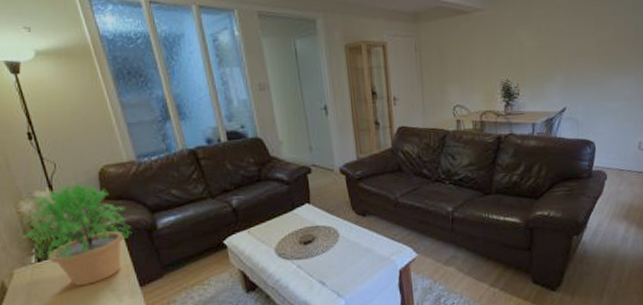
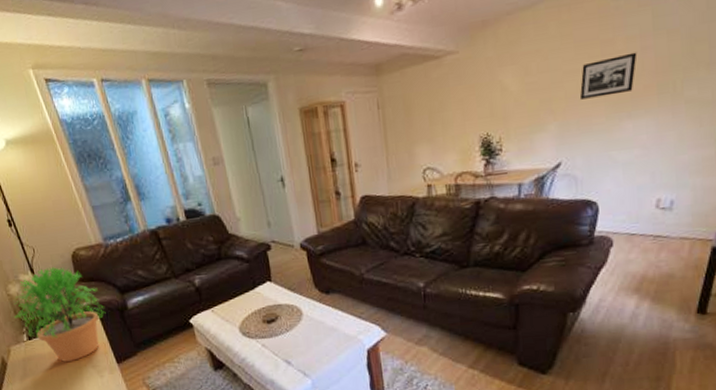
picture frame: none [579,24,622,58] -> present [579,52,638,100]

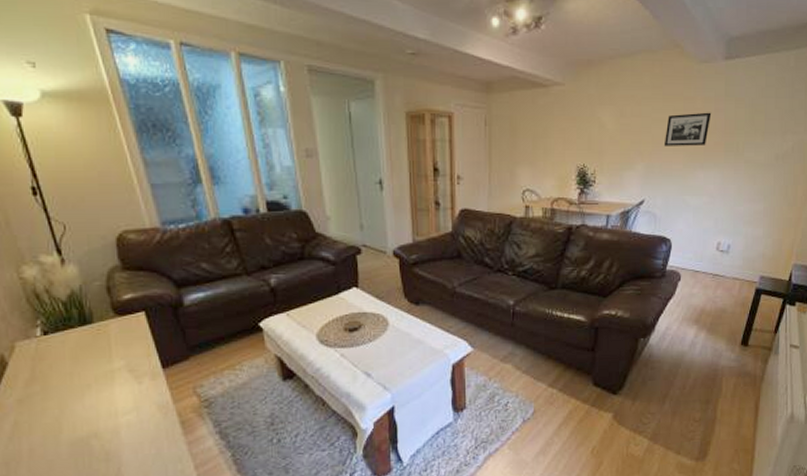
potted plant: present [13,267,106,362] -> none [26,250,155,364]

